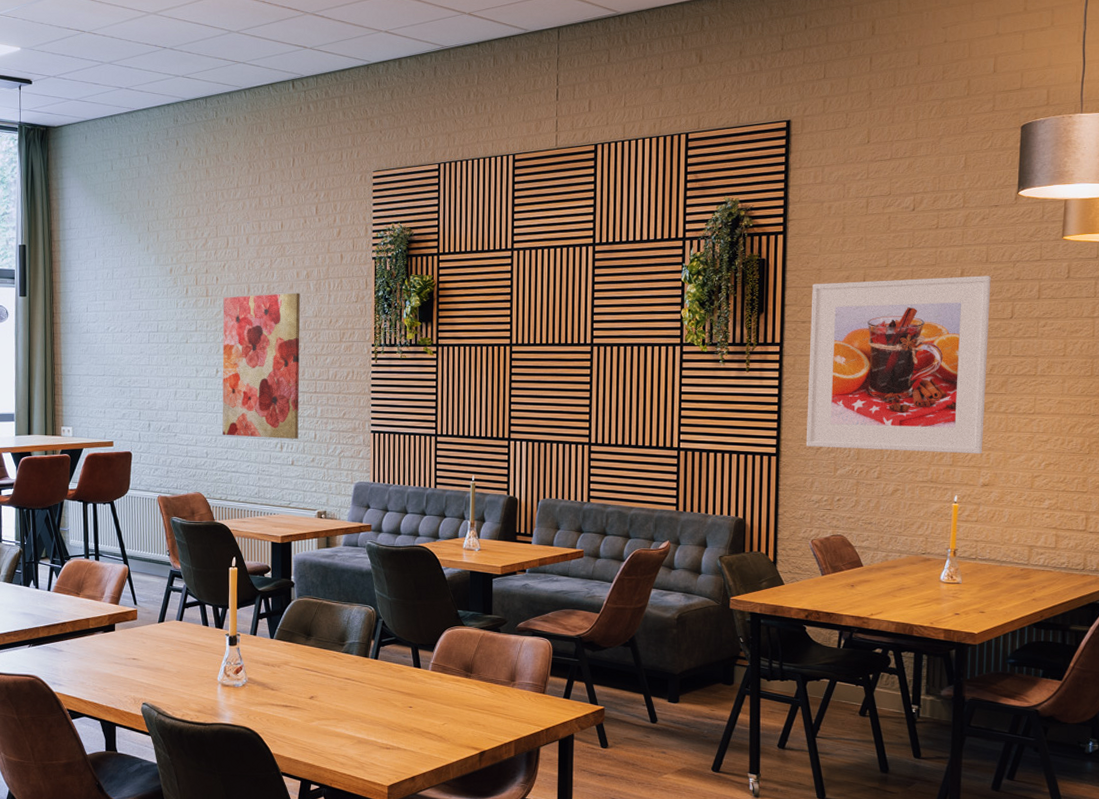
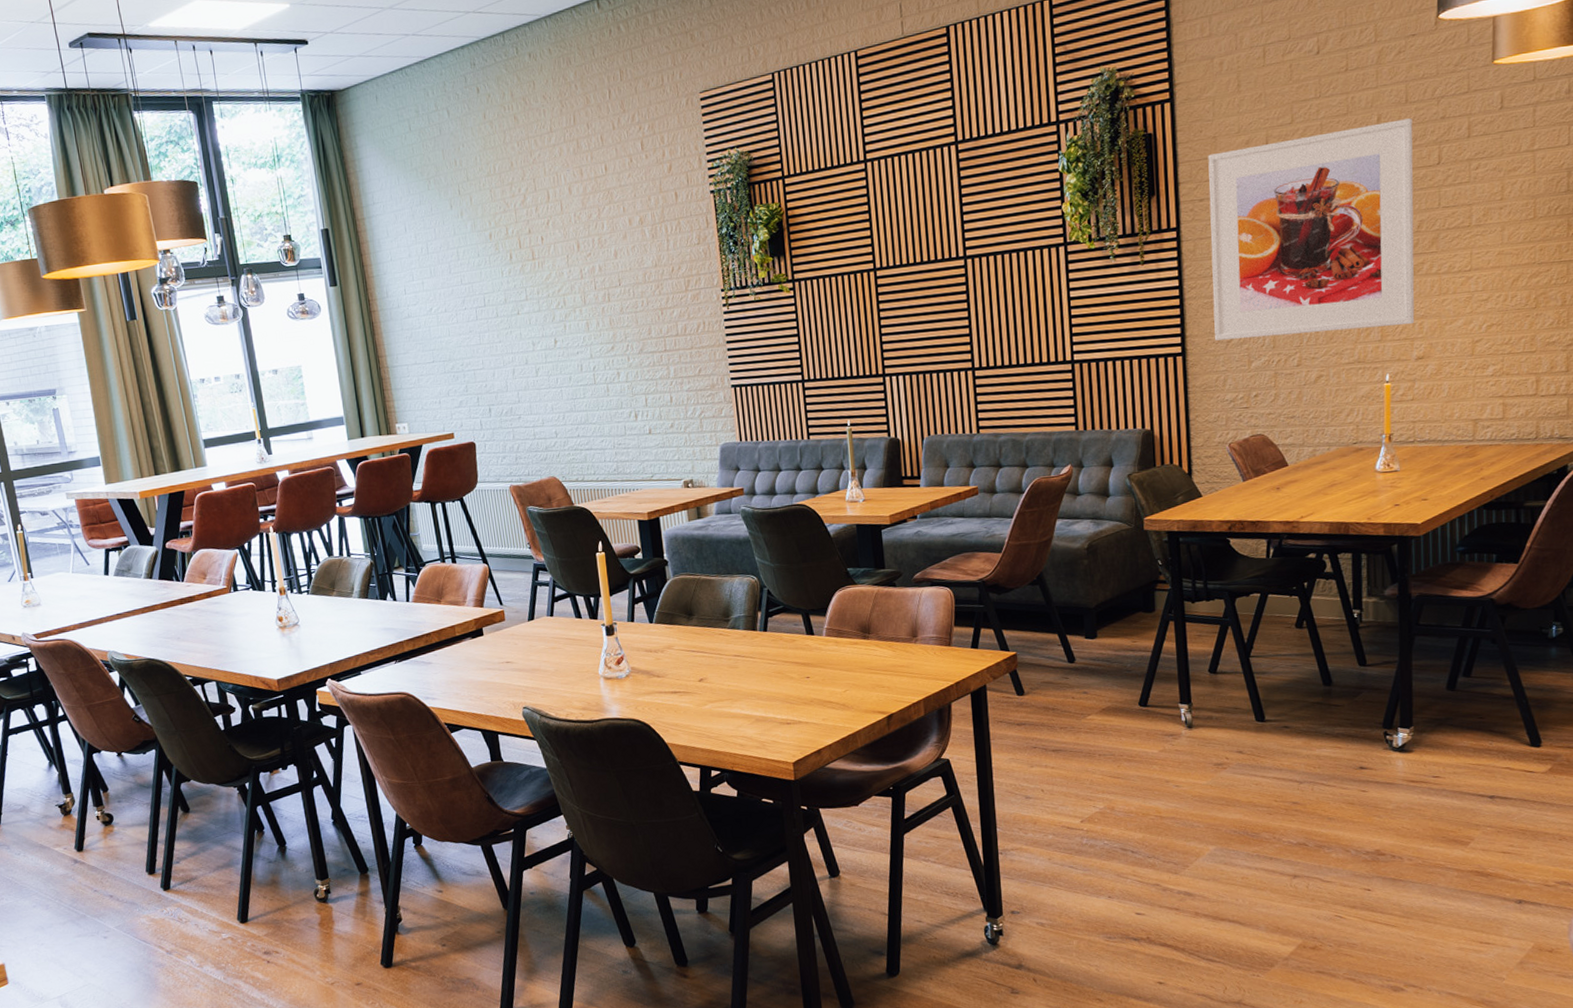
wall art: present [222,292,300,439] -> none [551,242,653,412]

